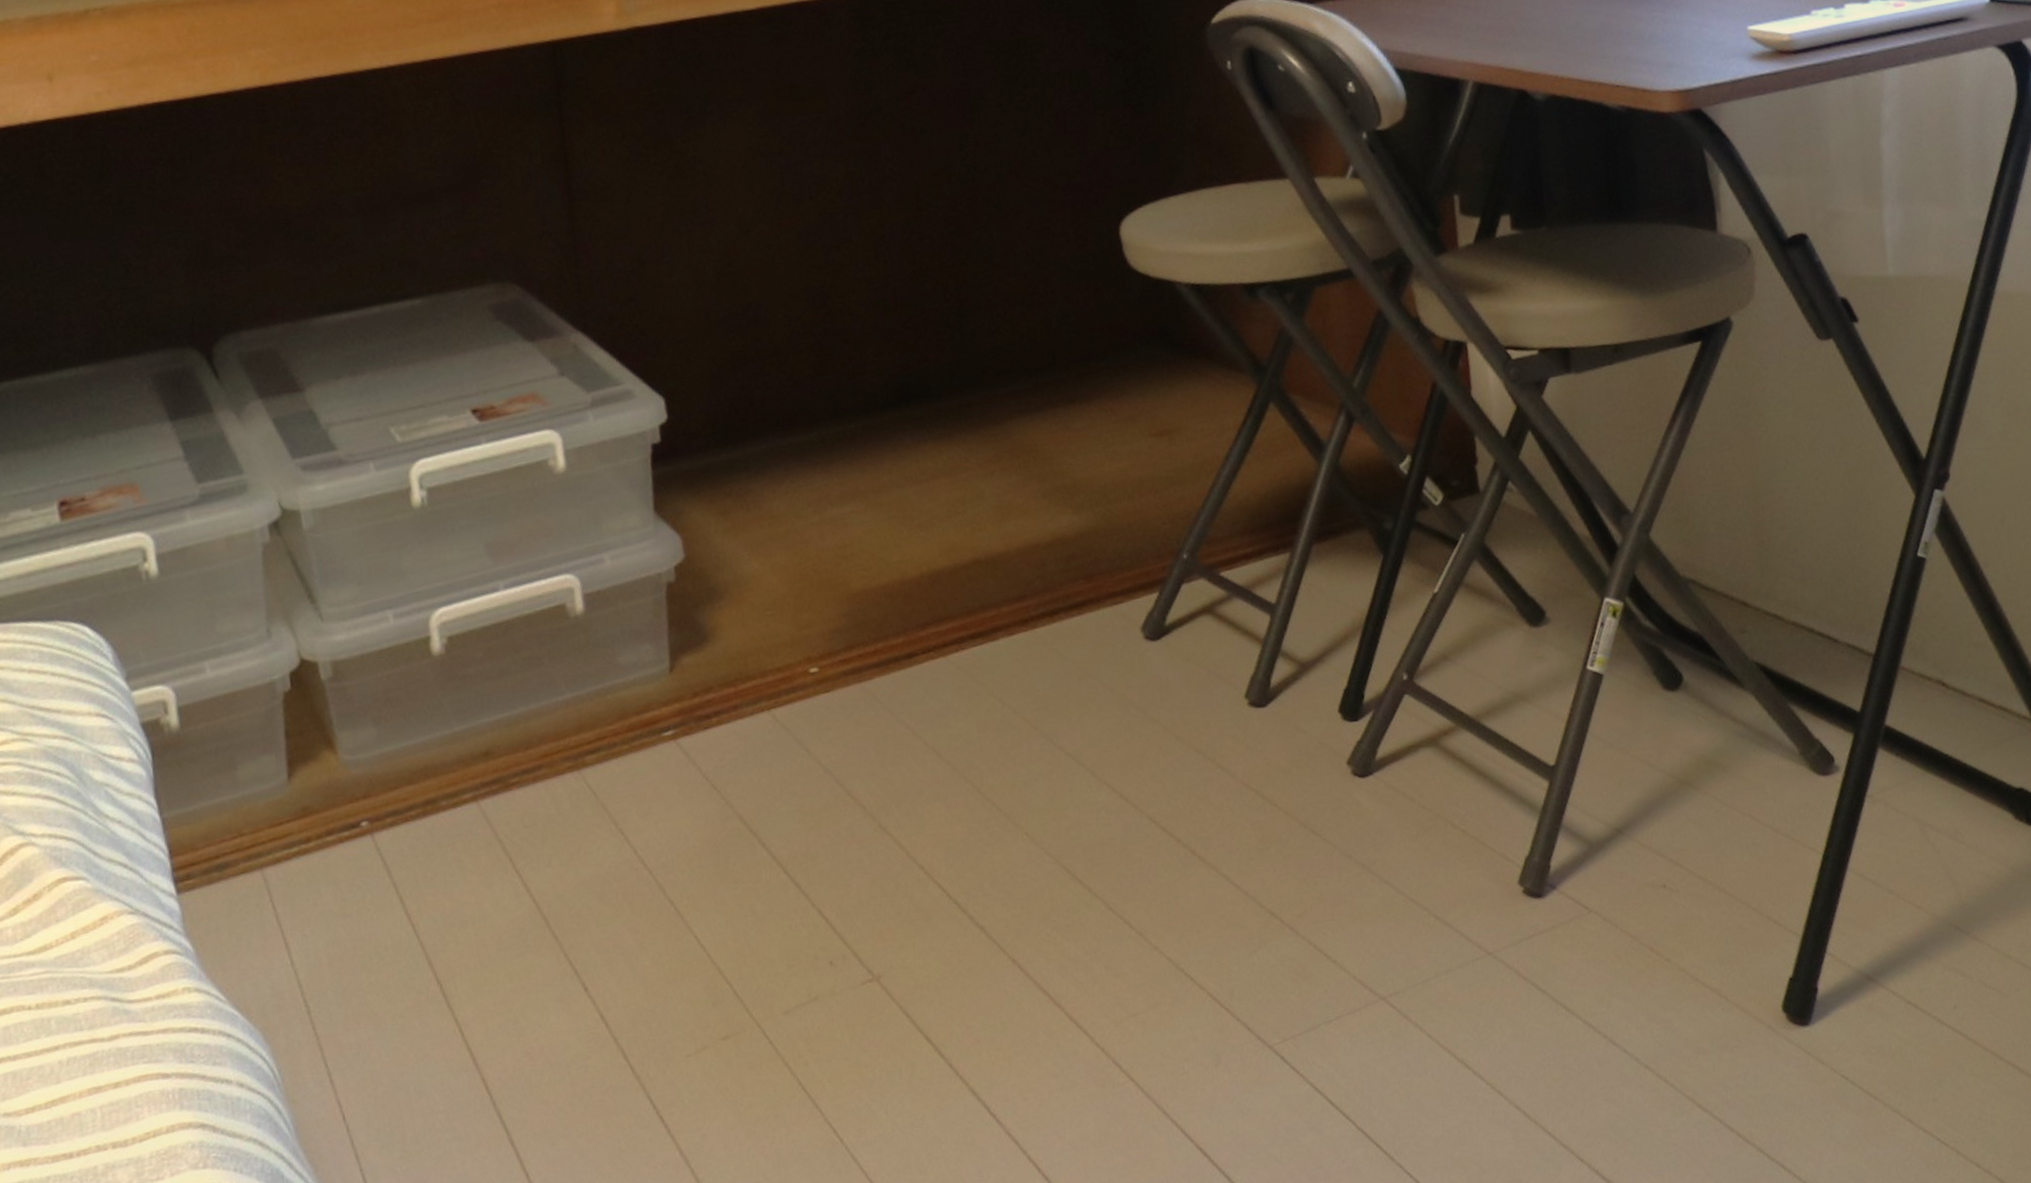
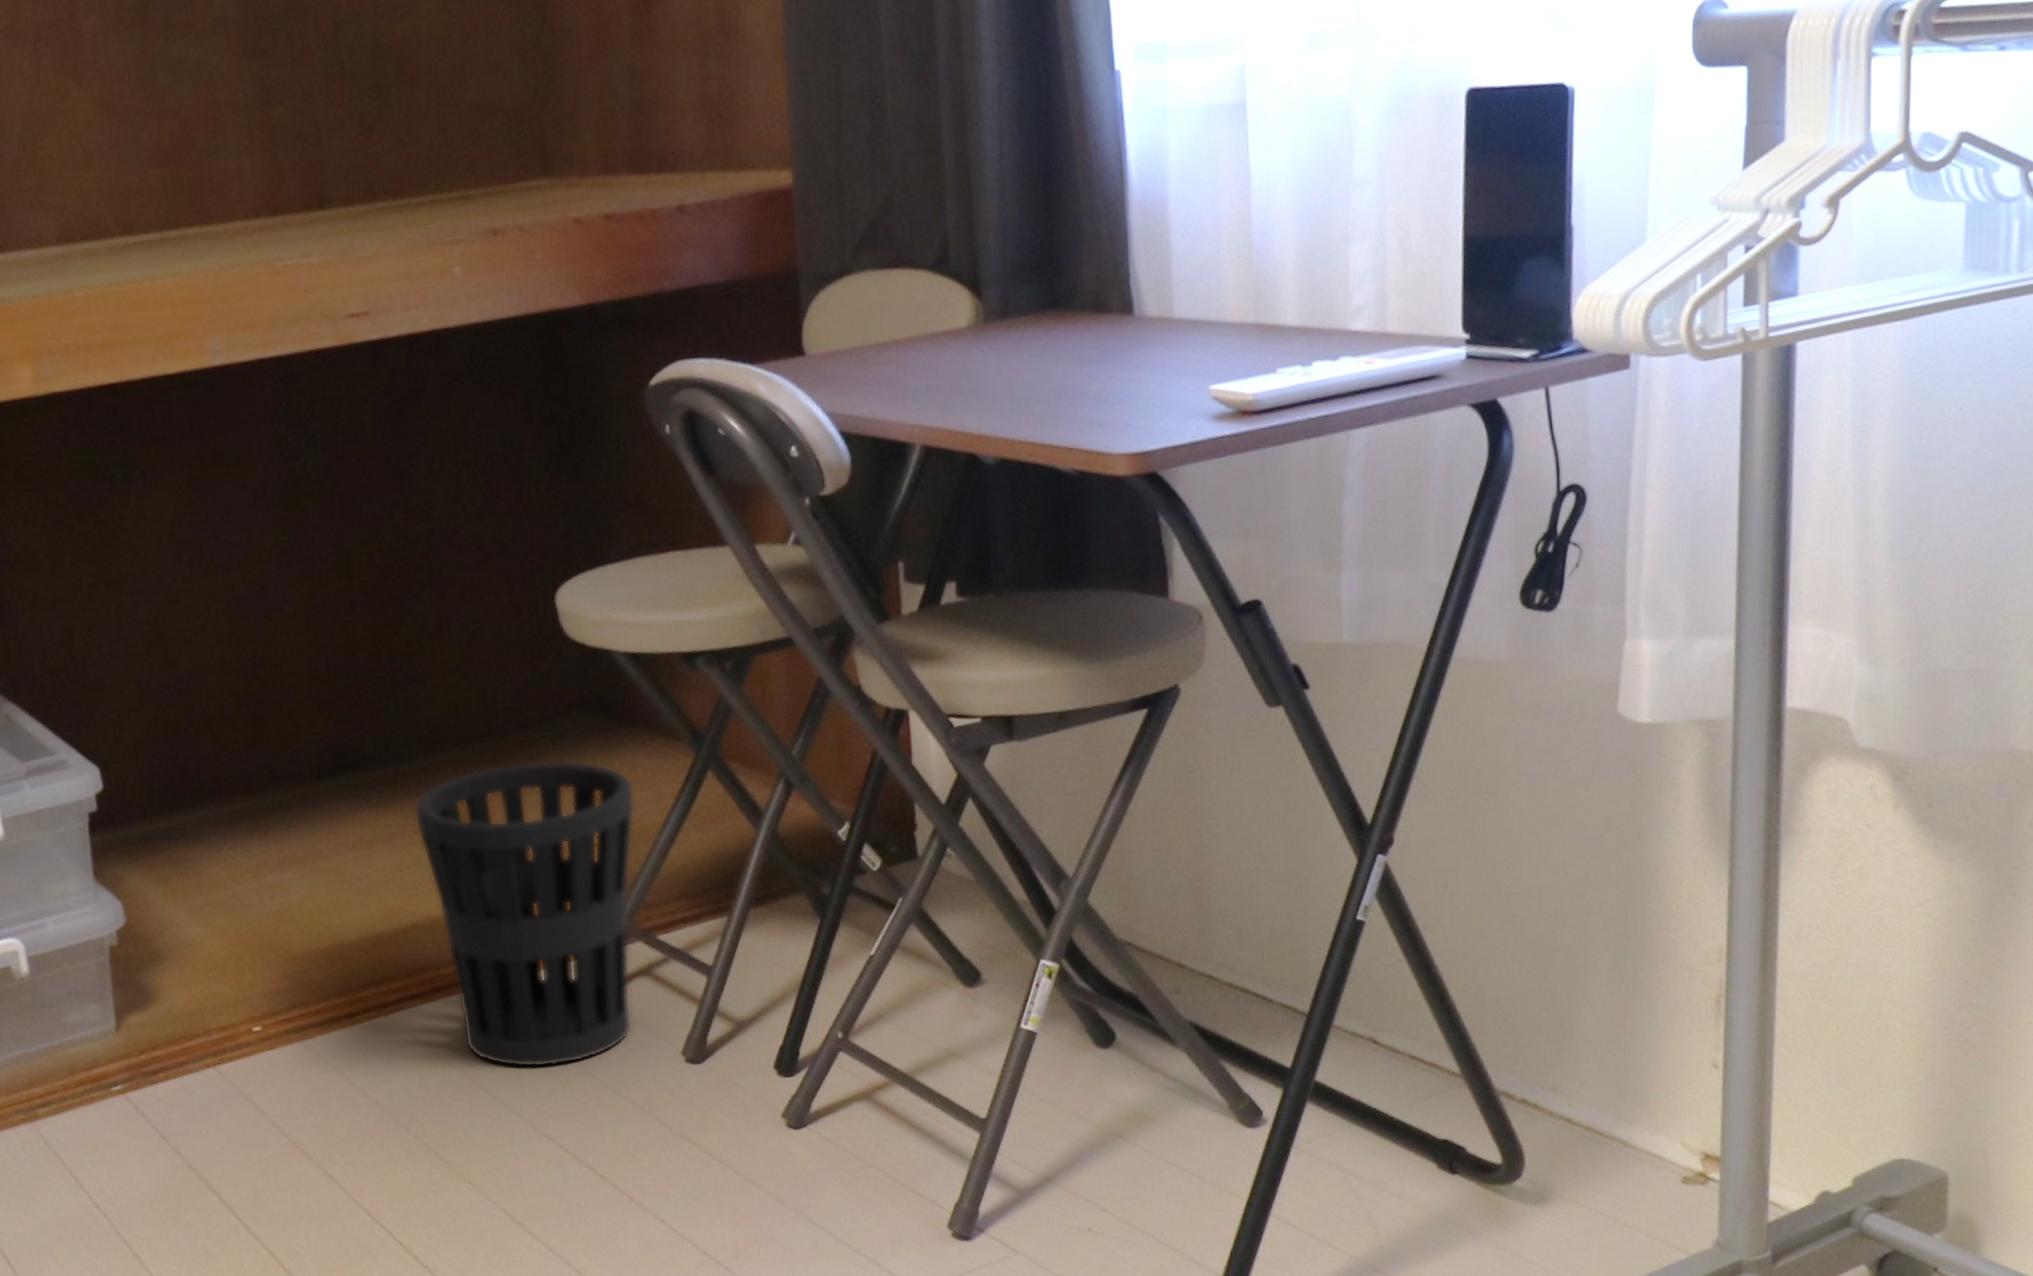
wastebasket: none [977,391,1198,712] -> present [414,760,636,1068]

